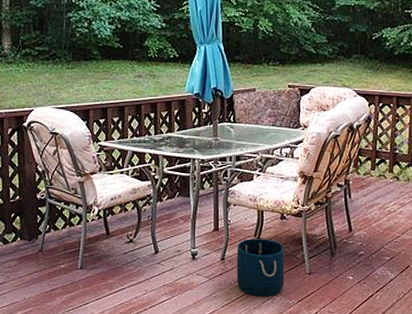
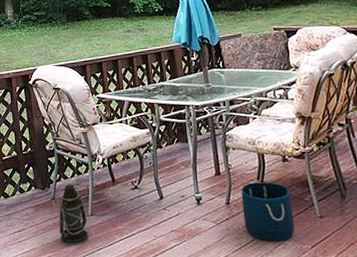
lantern: none [44,236,79,300] -> present [59,184,91,246]

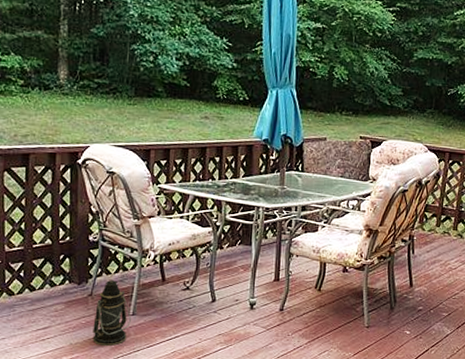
bucket: present [241,182,295,242] -> none [294,290,344,349]

